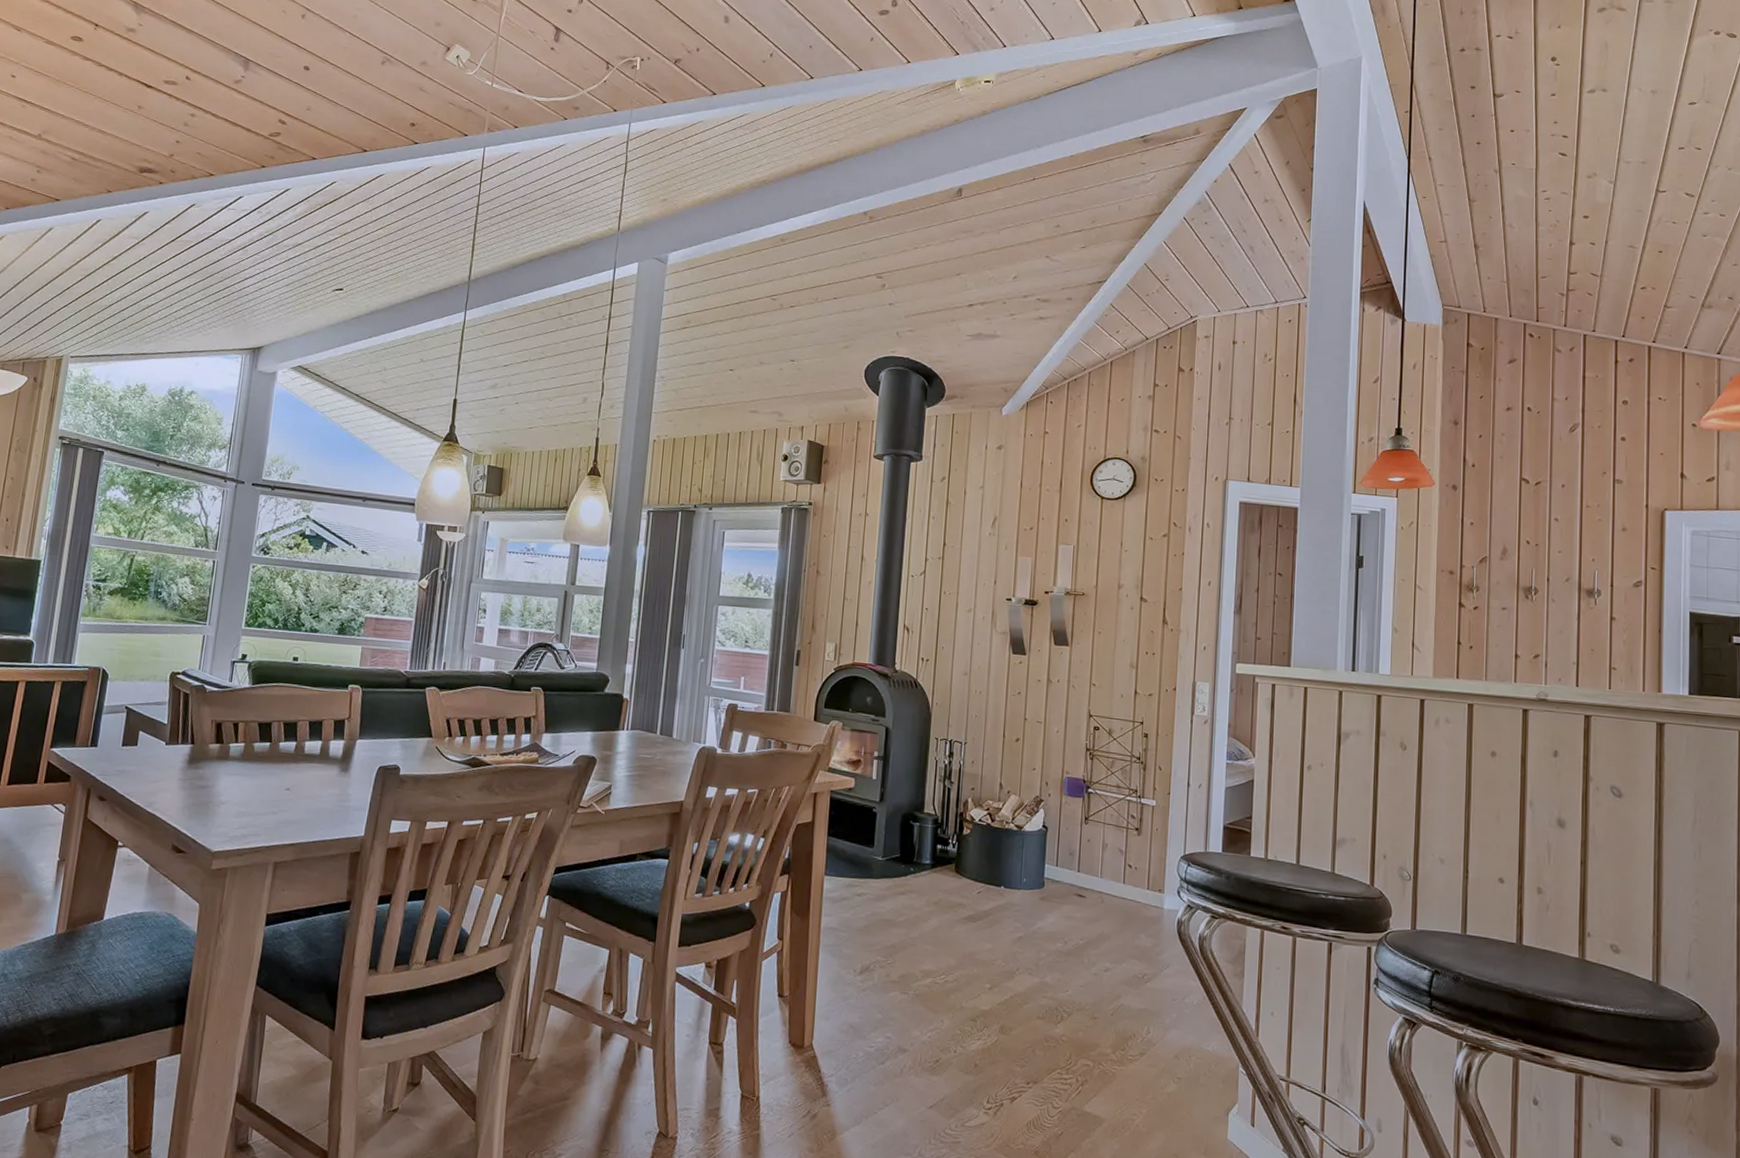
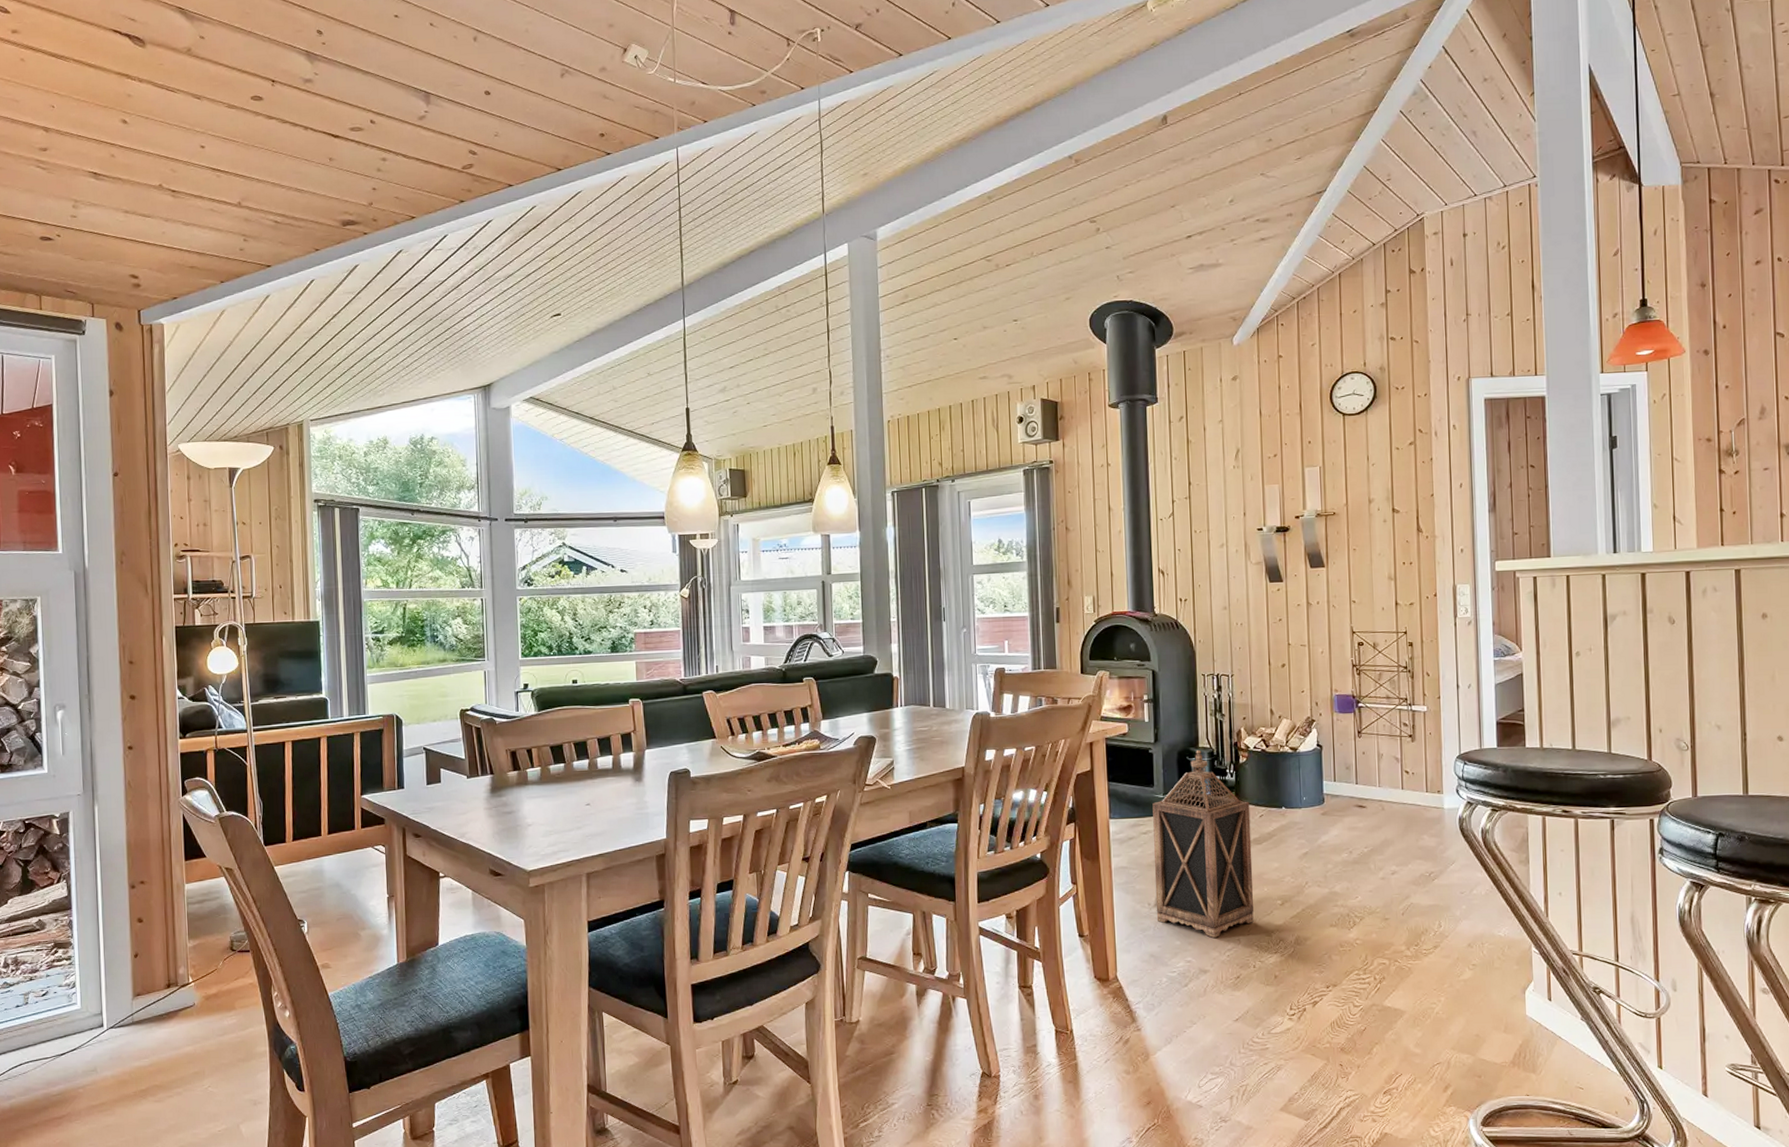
lantern: none [860,815,969,1017] -> present [1152,749,1254,939]

